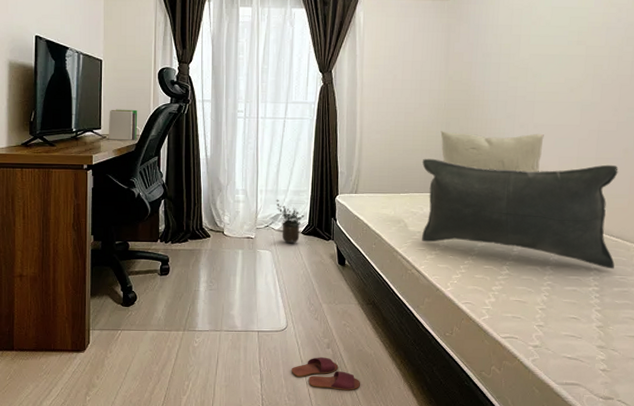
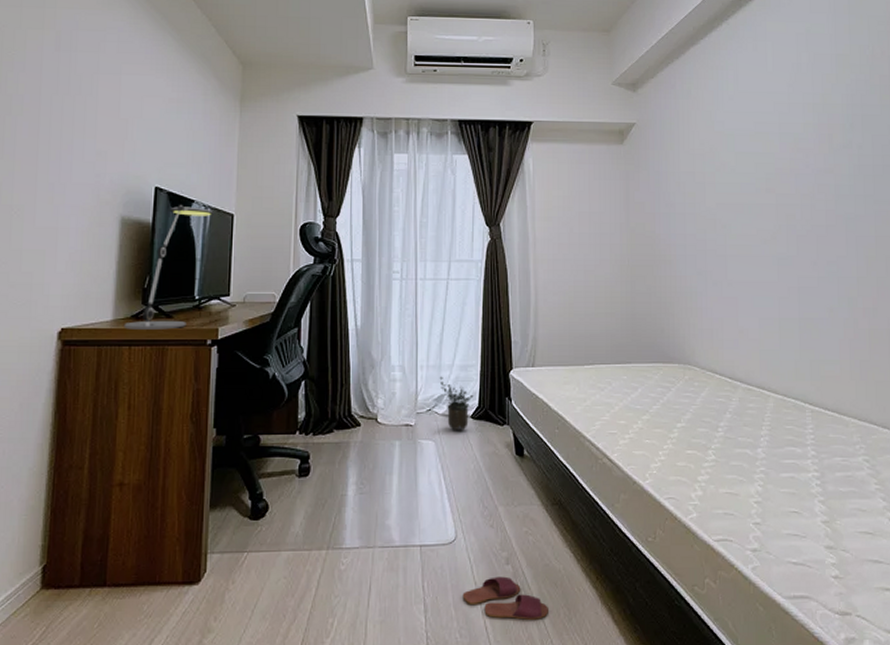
desk lamp: none [16,50,85,156] -> present [123,204,214,330]
books: present [108,109,138,140] -> none [238,272,275,309]
cushion: present [422,158,619,269] -> none [608,323,834,450]
pillow: present [440,131,544,173] -> none [625,291,740,338]

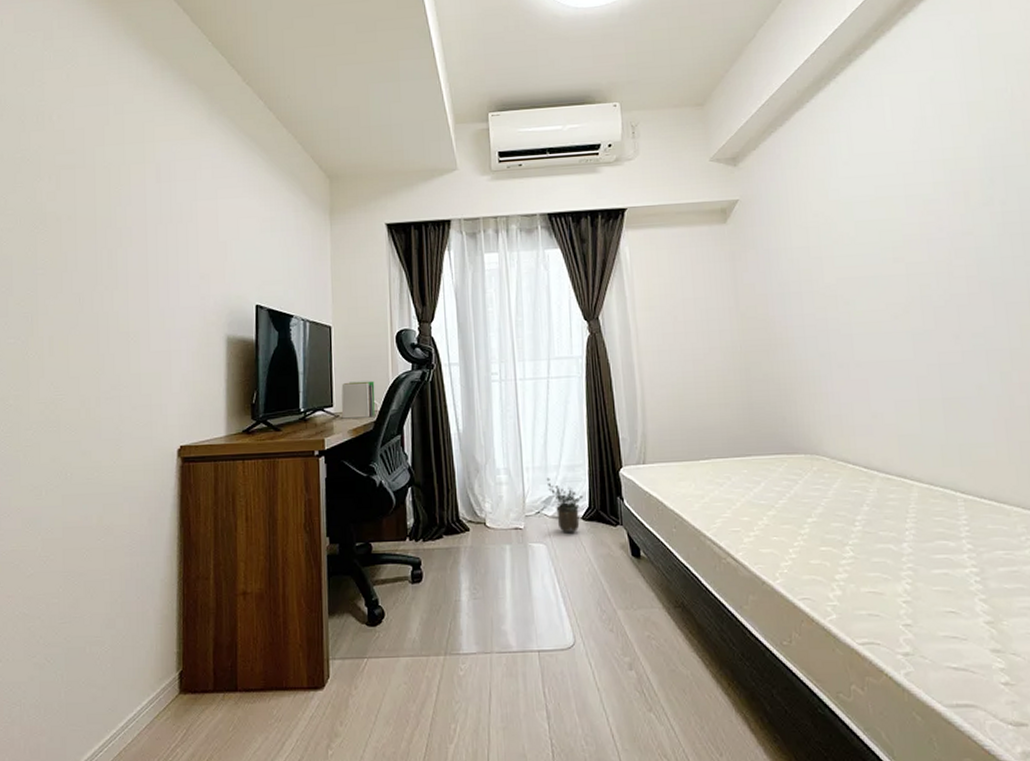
desk lamp: present [123,204,214,330] -> none [236,319,312,444]
books: none [238,272,275,309] -> present [341,380,375,419]
slippers: present [462,576,548,620] -> none [585,682,678,728]

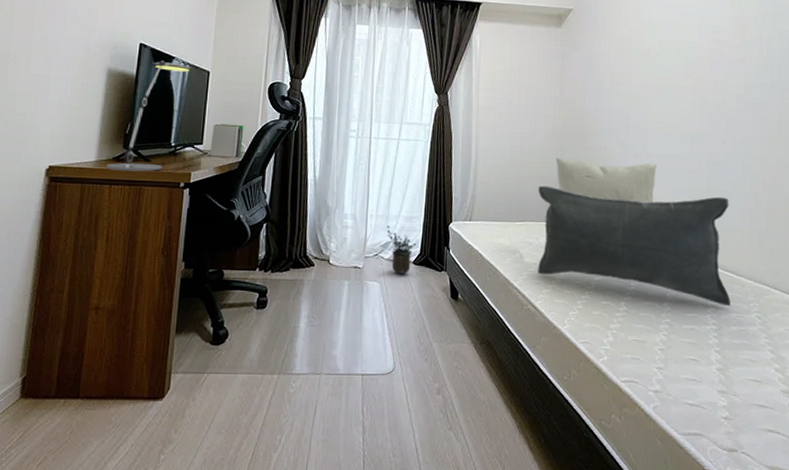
desk lamp: none [236,319,312,444] -> present [105,59,192,172]
cushion: none [722,405,994,543] -> present [538,185,731,307]
pillow: none [740,373,872,423] -> present [556,158,657,204]

